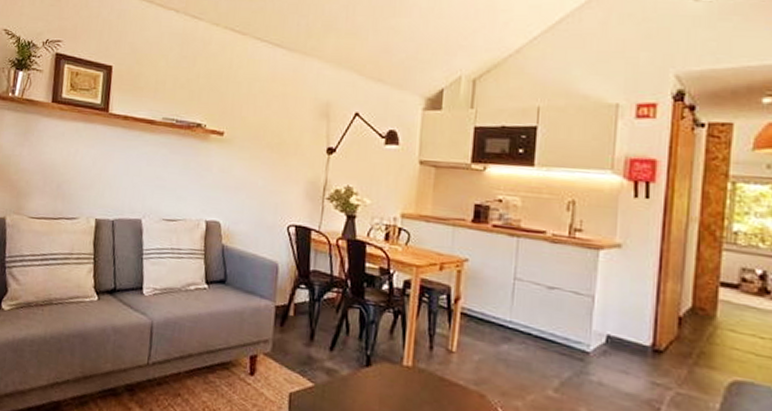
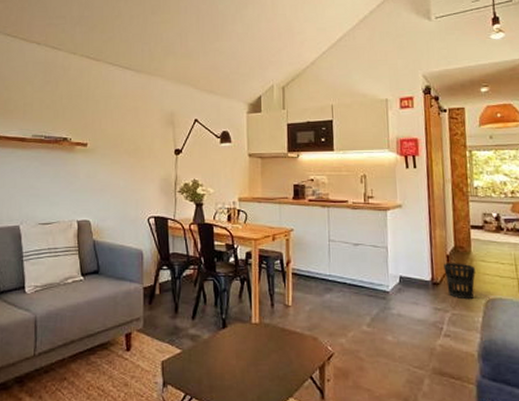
wastebasket: none [672,326,719,379] -> present [444,263,476,300]

